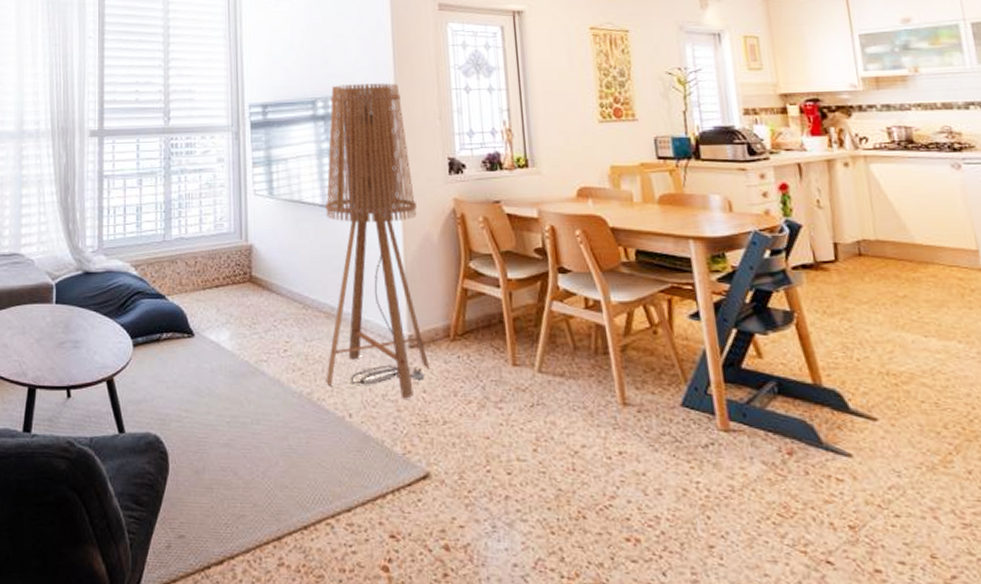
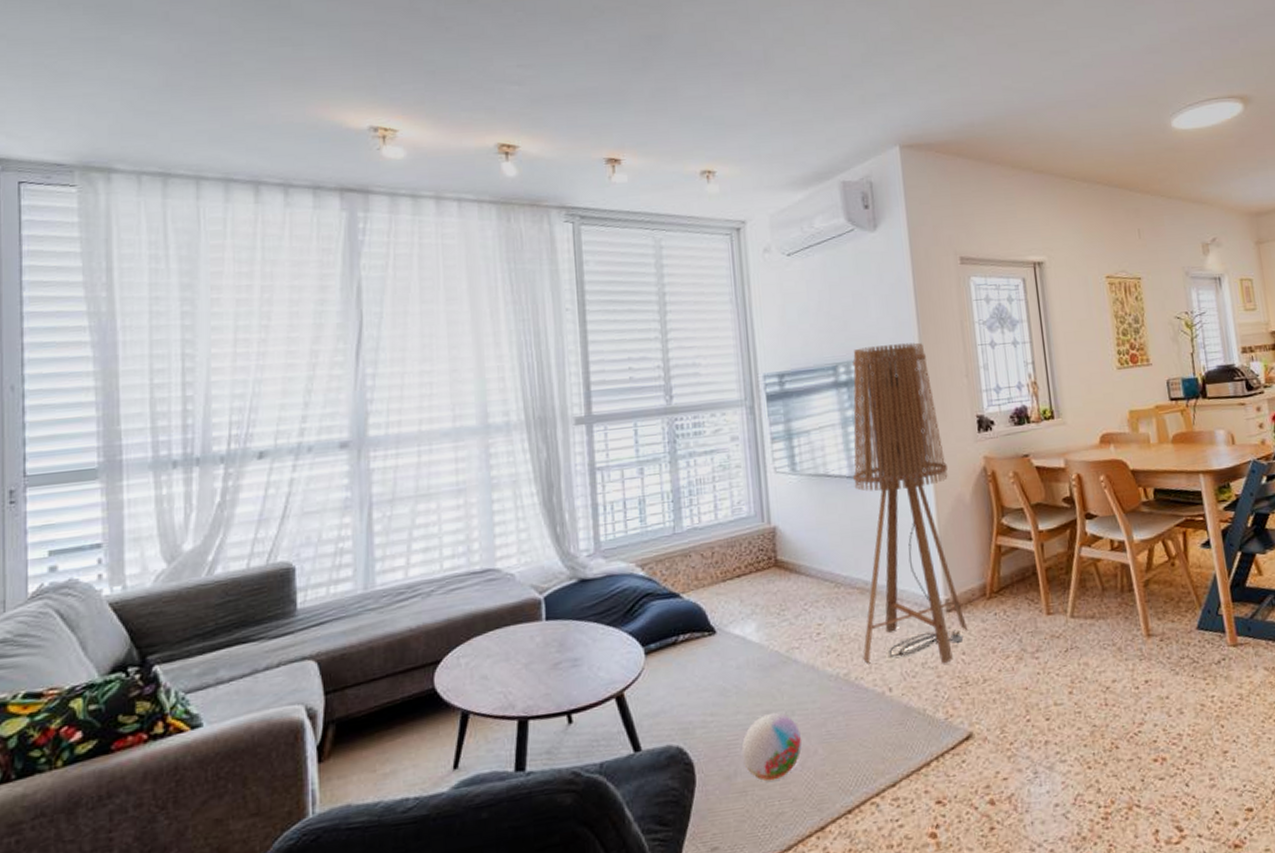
ball: none [210,418,265,483] -> present [741,712,802,782]

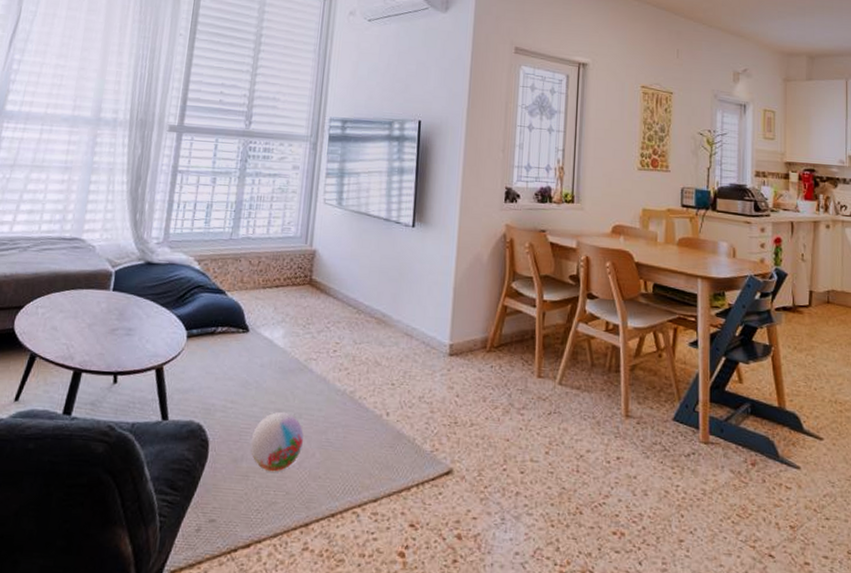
floor lamp: present [852,342,967,664] -> none [369,110,472,402]

